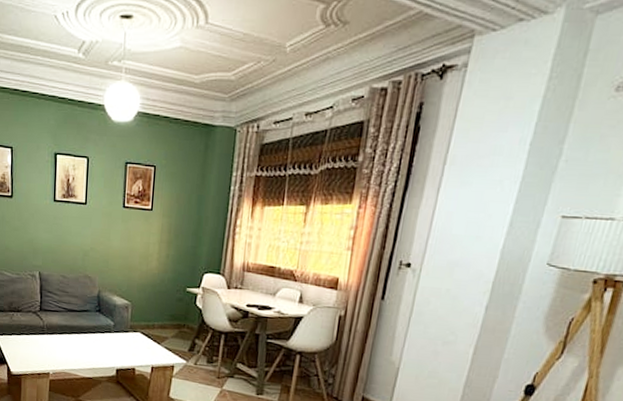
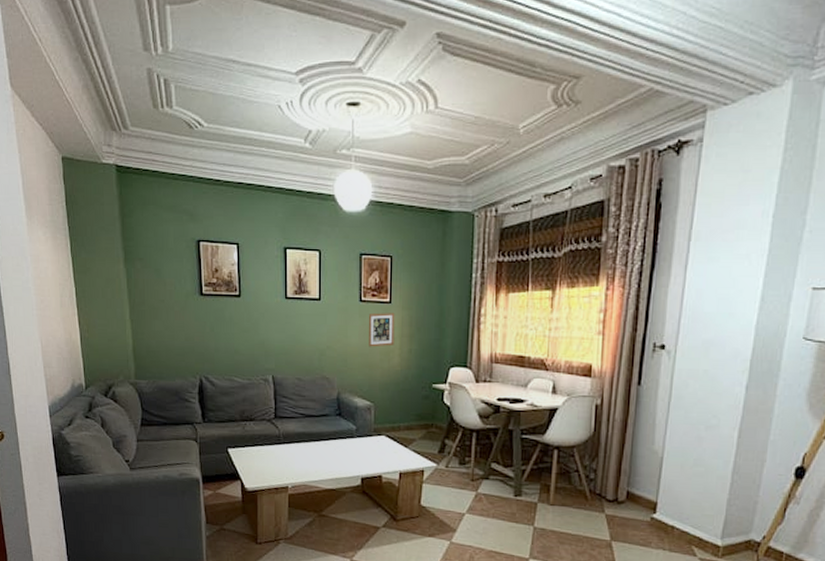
picture frame: none [129,219,156,251] -> present [368,313,395,347]

